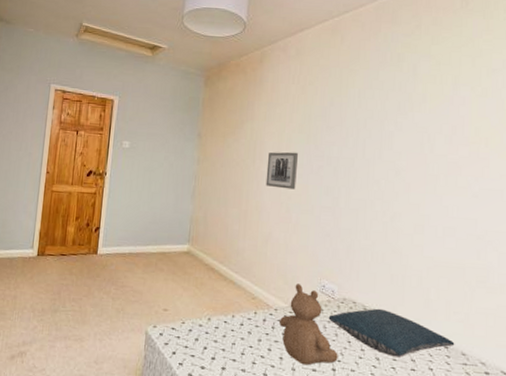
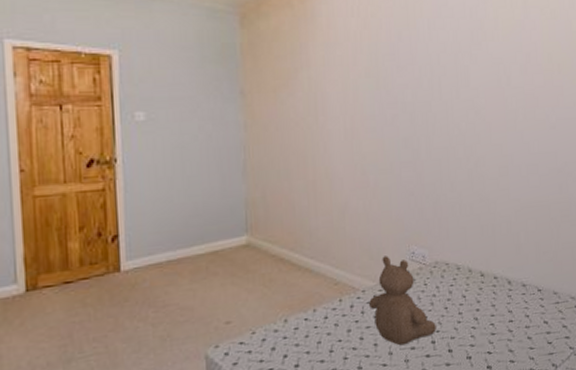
wall art: present [265,152,298,190] -> none [332,101,370,148]
pillow: present [328,308,455,357] -> none [422,264,547,313]

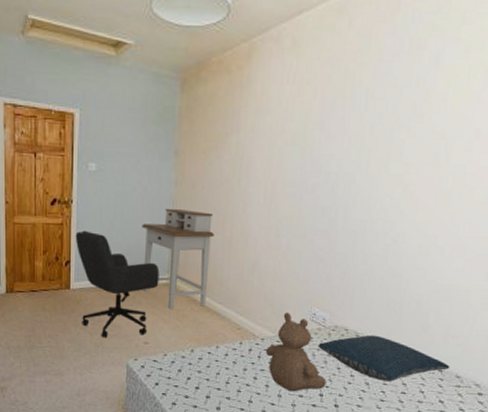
office chair: none [123,194,237,328] -> present [75,230,160,338]
desk: none [209,155,296,274] -> present [142,208,214,309]
pillow: none [422,264,547,313] -> present [318,334,450,382]

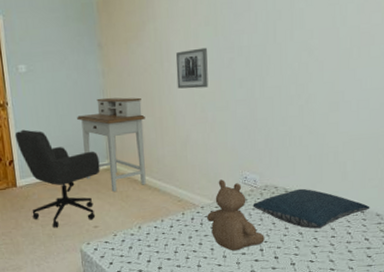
wall art: none [253,168,291,212] -> present [175,47,209,89]

